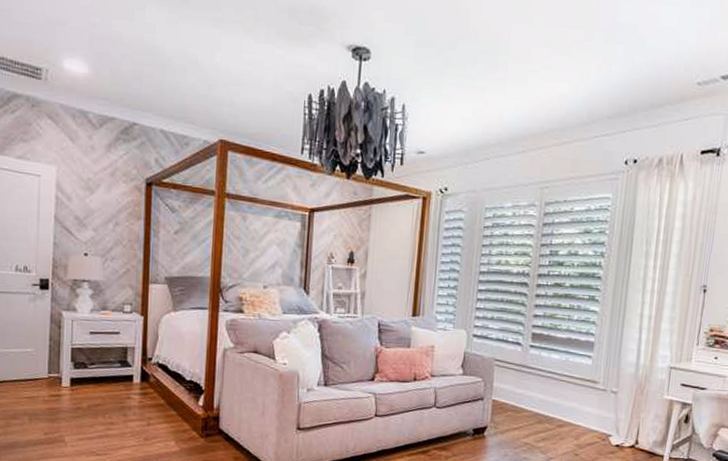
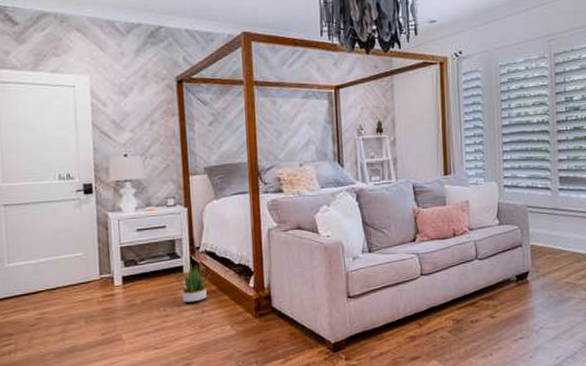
potted plant: none [121,374,166,415] -> present [172,263,215,304]

